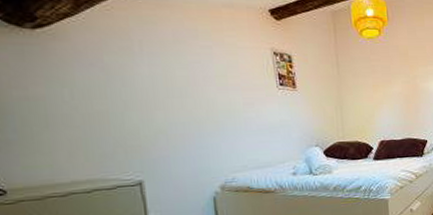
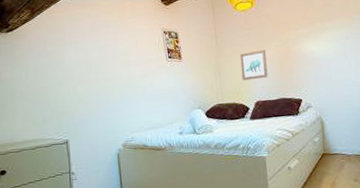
wall art: none [364,85,394,118] -> present [240,49,268,81]

